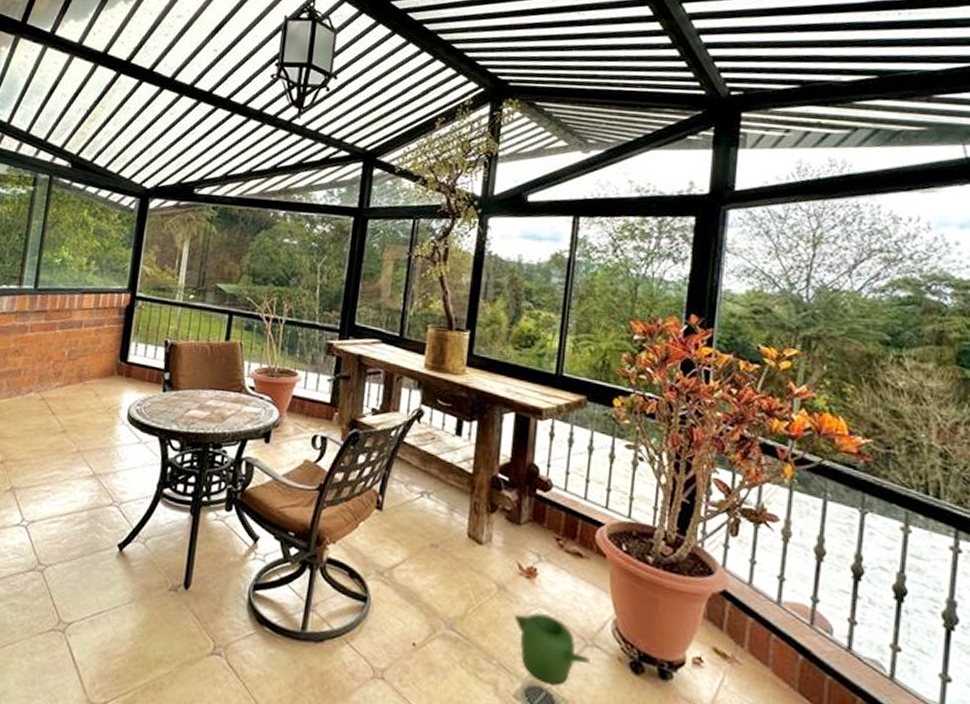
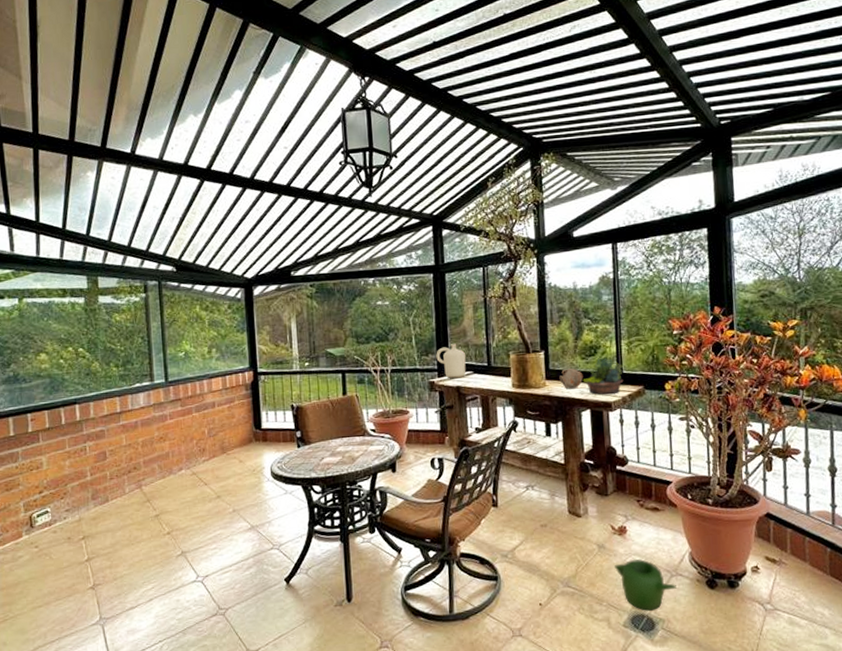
water jug: none [340,303,375,346] -> present [436,343,466,379]
clay pot: none [483,357,513,384] -> present [559,368,584,389]
succulent planter: none [511,352,565,399] -> present [582,357,624,395]

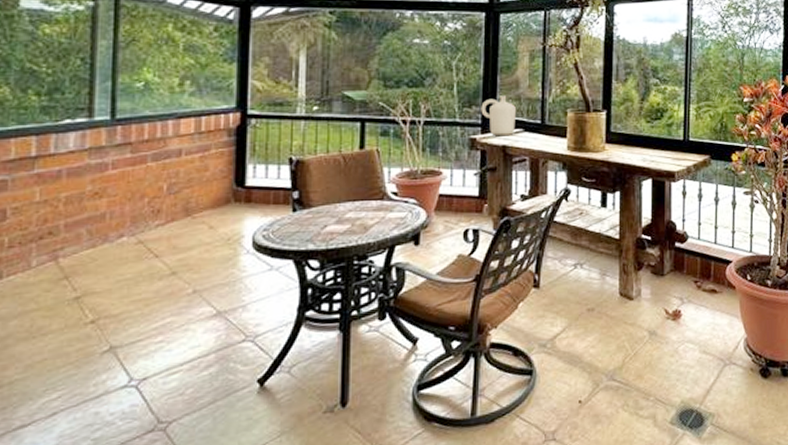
clay pot: present [559,368,584,389] -> none [621,132,647,155]
succulent planter: present [582,357,624,395] -> none [646,122,691,163]
watering can: present [614,558,677,611] -> none [664,346,729,405]

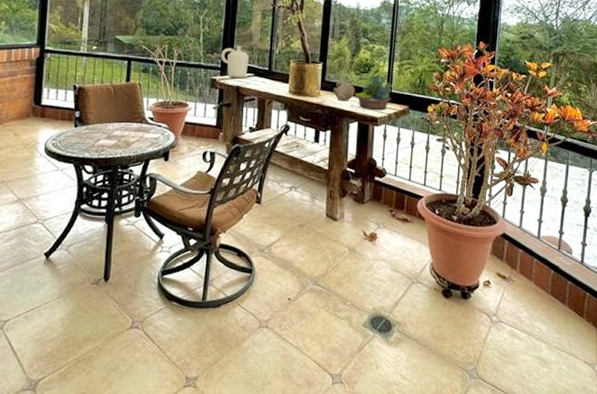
clay pot: none [621,132,647,155] -> present [333,82,356,102]
succulent planter: none [646,122,691,163] -> present [354,75,393,110]

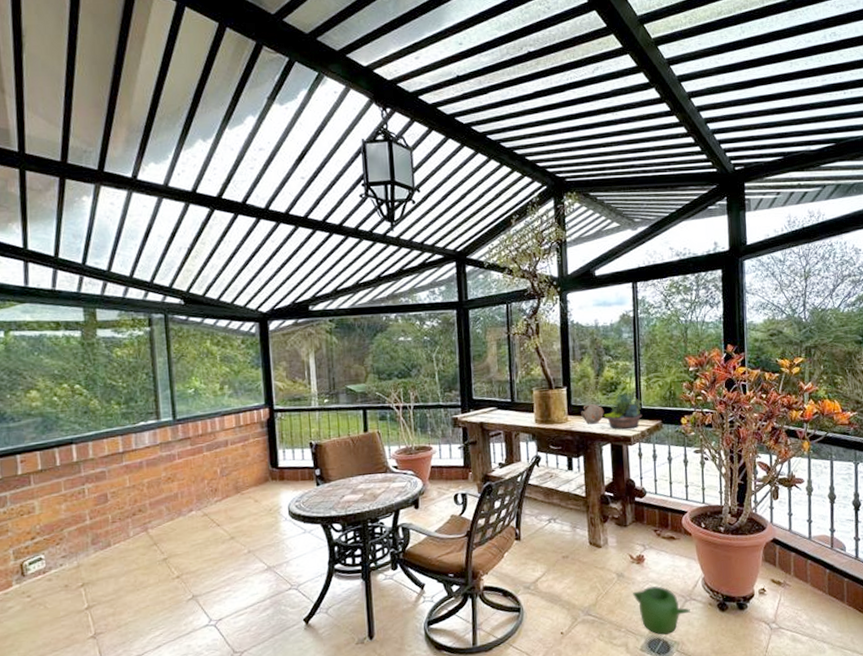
water jug: present [221,46,249,79] -> none [459,380,490,415]
watering can: none [361,264,415,313] -> present [632,585,690,635]

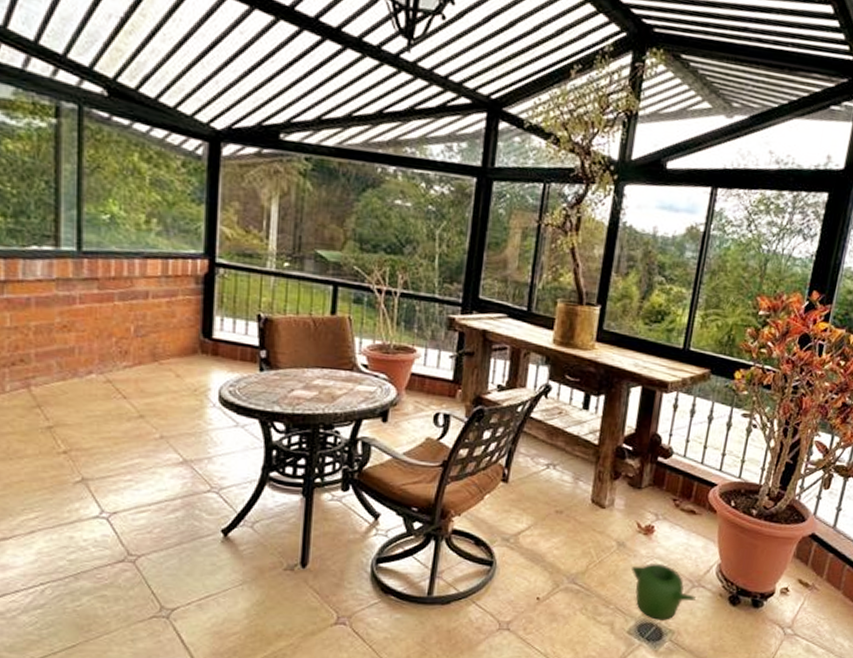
clay pot: present [581,404,604,424] -> none [612,332,642,359]
succulent planter: present [603,393,643,429] -> none [640,327,693,373]

